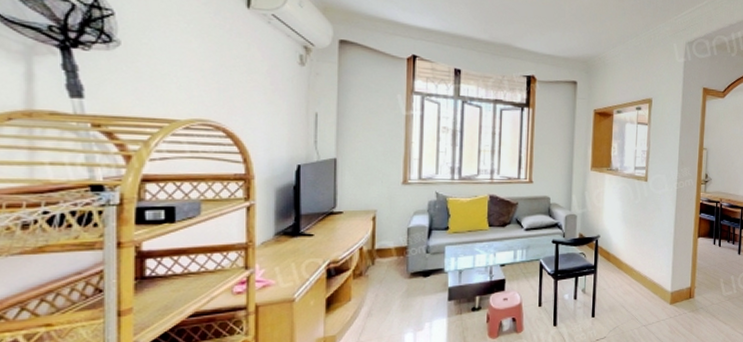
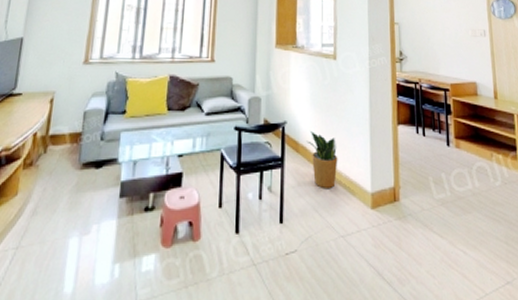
potted plant: none [617,244,644,289] -> present [306,131,338,188]

